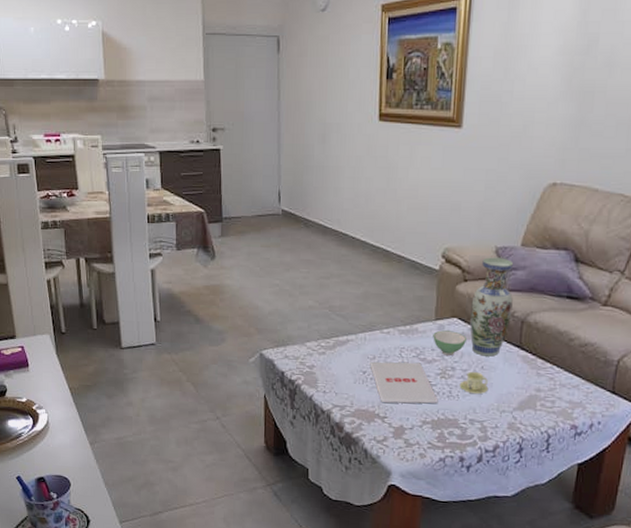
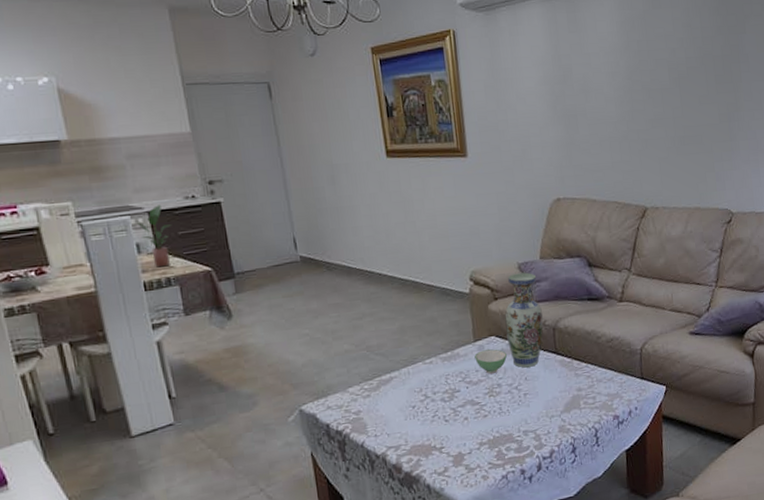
potted plant: none [149,146,177,203] -> present [137,204,172,267]
magazine: present [370,361,438,404] -> none [417,386,491,434]
cup and saucer: present [459,371,489,395] -> none [507,383,535,406]

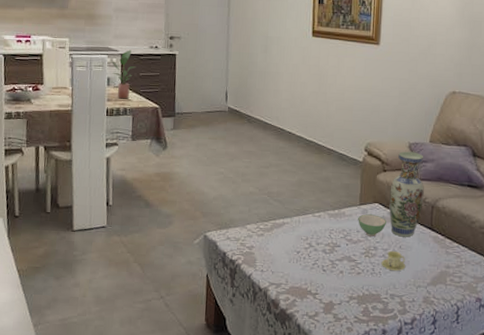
cup and saucer: none [507,383,535,406] -> present [381,250,406,271]

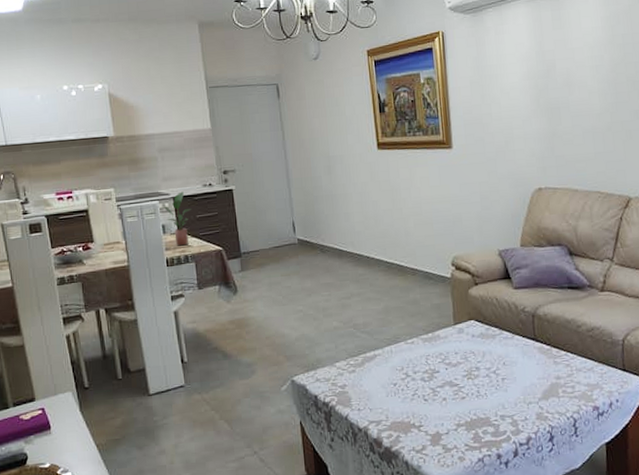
bowl: present [358,214,386,237] -> none [454,332,486,357]
cup and saucer: present [381,250,406,271] -> none [485,368,513,391]
vase: present [389,151,424,237] -> none [484,259,523,353]

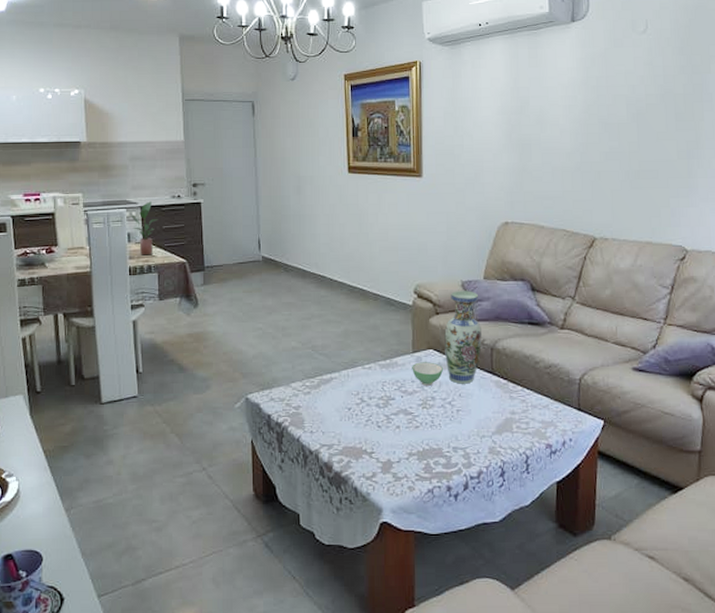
bowl: none [454,332,486,357] -> present [412,362,443,386]
vase: none [484,259,523,353] -> present [444,291,482,384]

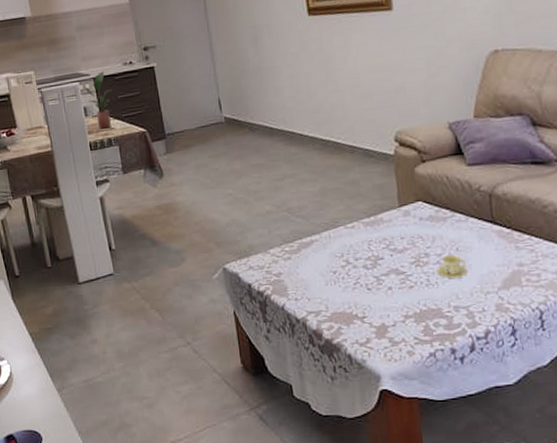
bowl: present [412,362,443,386] -> none [399,215,436,242]
cup and saucer: none [440,399,468,422] -> present [436,254,468,279]
vase: present [444,291,482,384] -> none [433,132,478,237]

